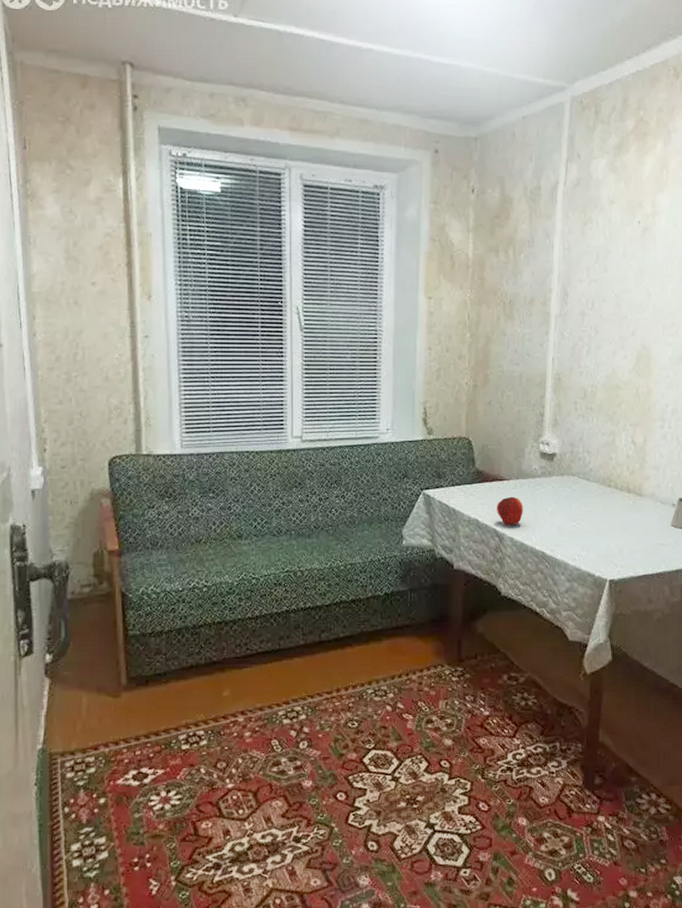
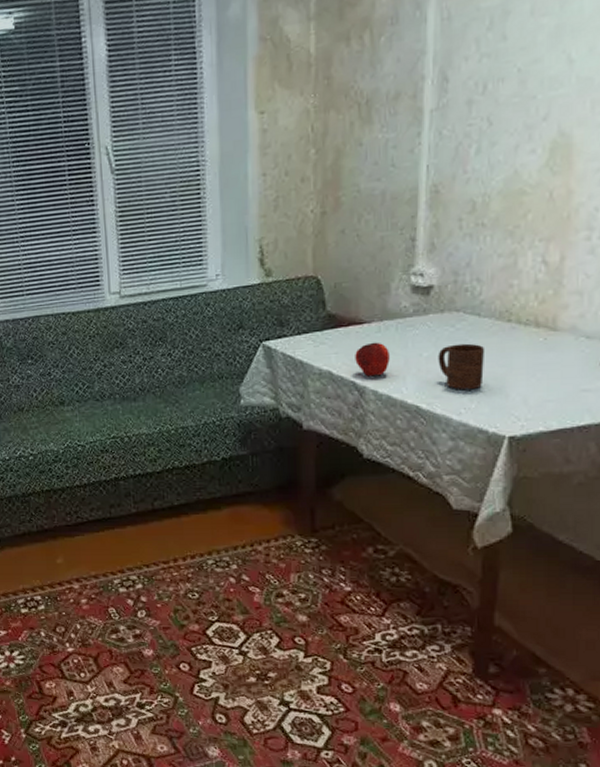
cup: none [559,502,593,541] -> present [438,343,485,390]

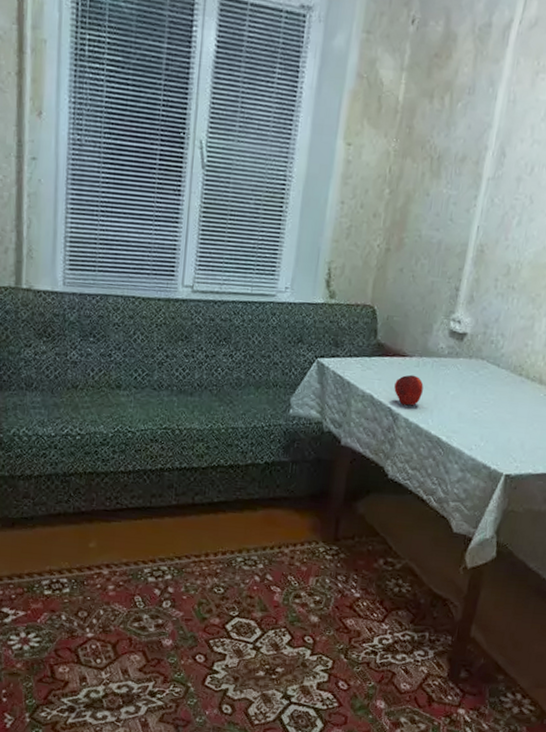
cup: present [438,343,485,390] -> none [460,387,499,430]

